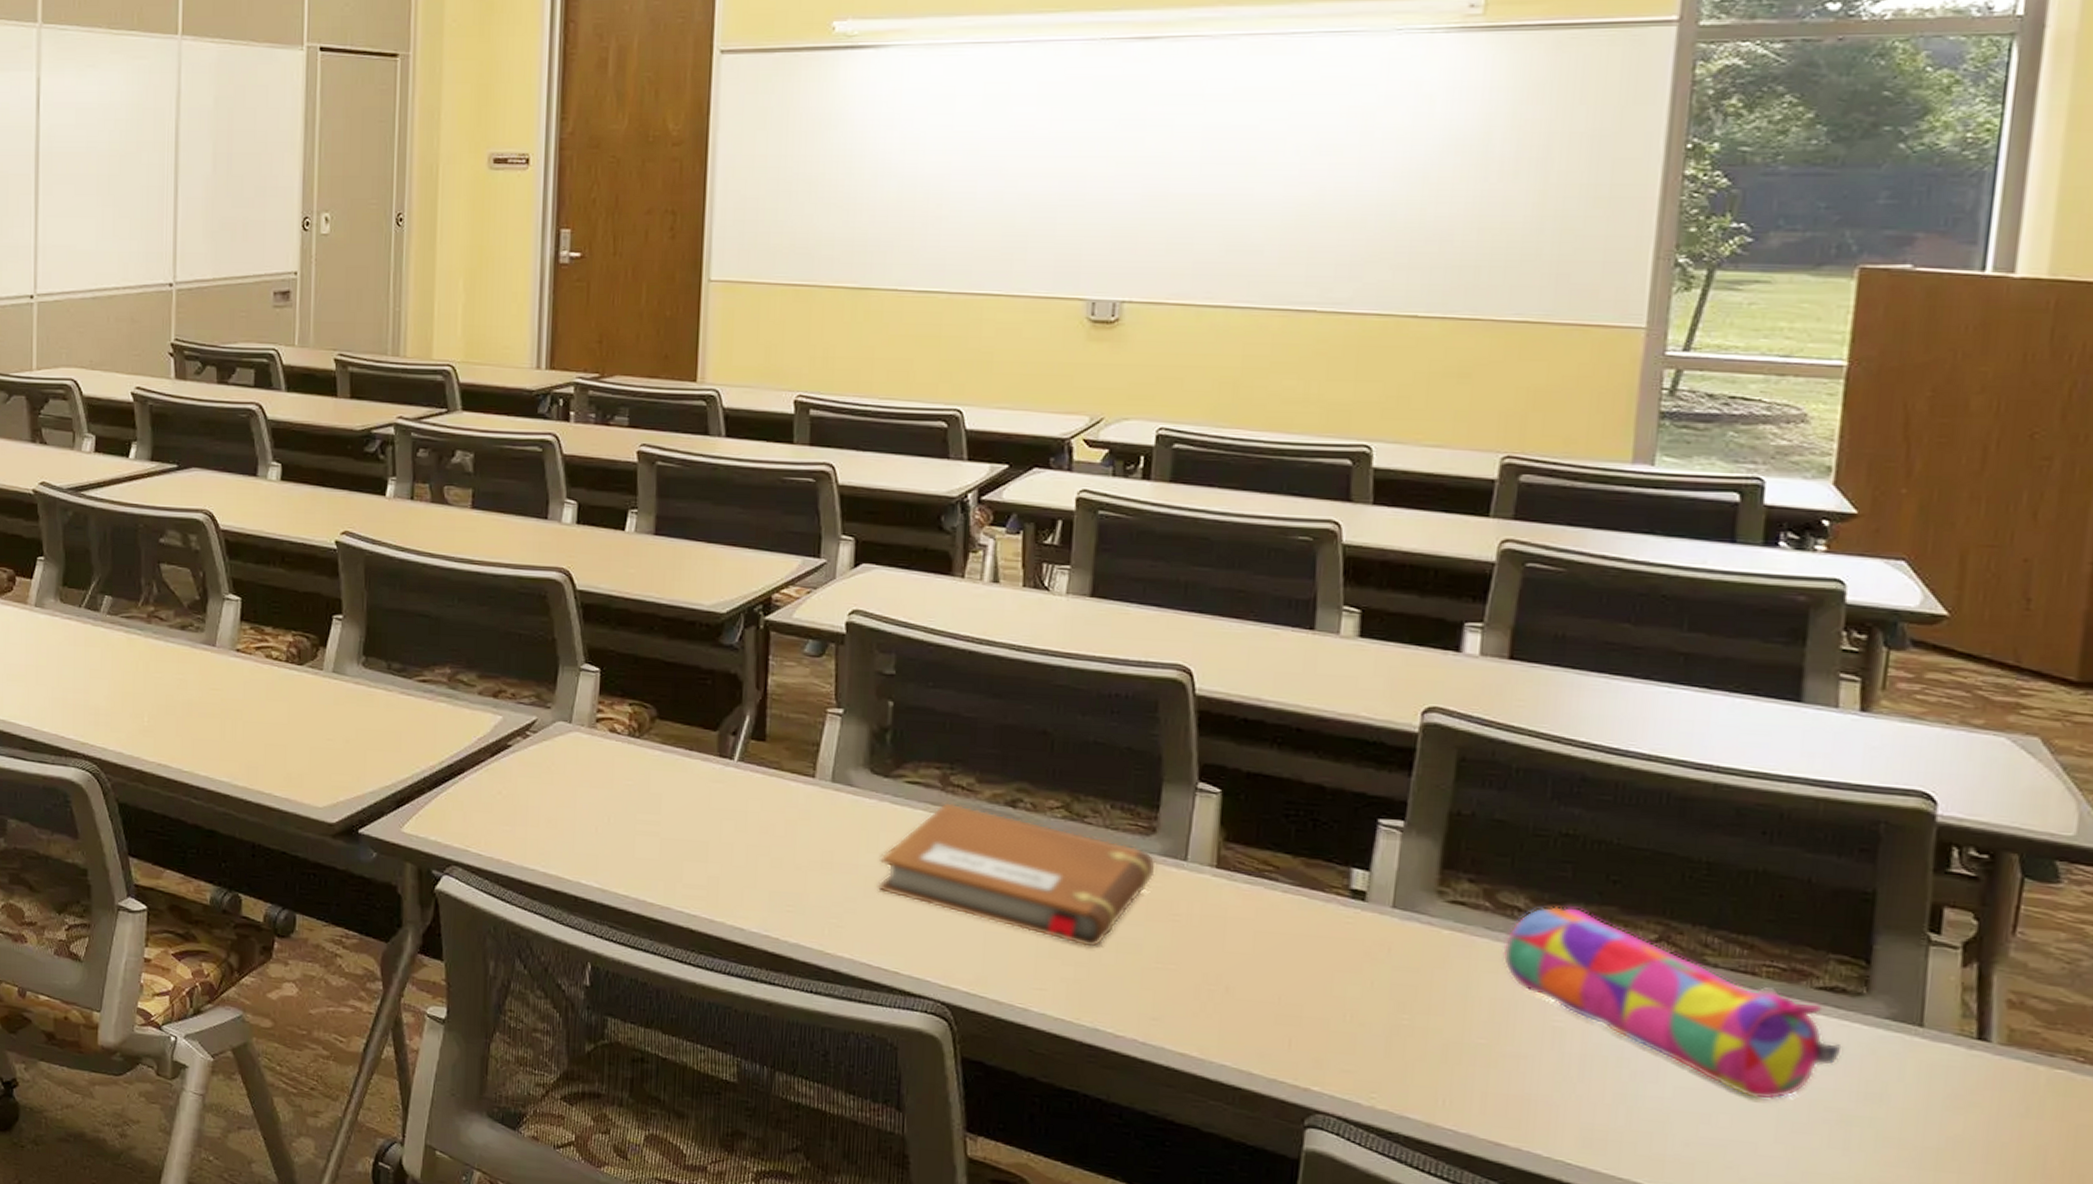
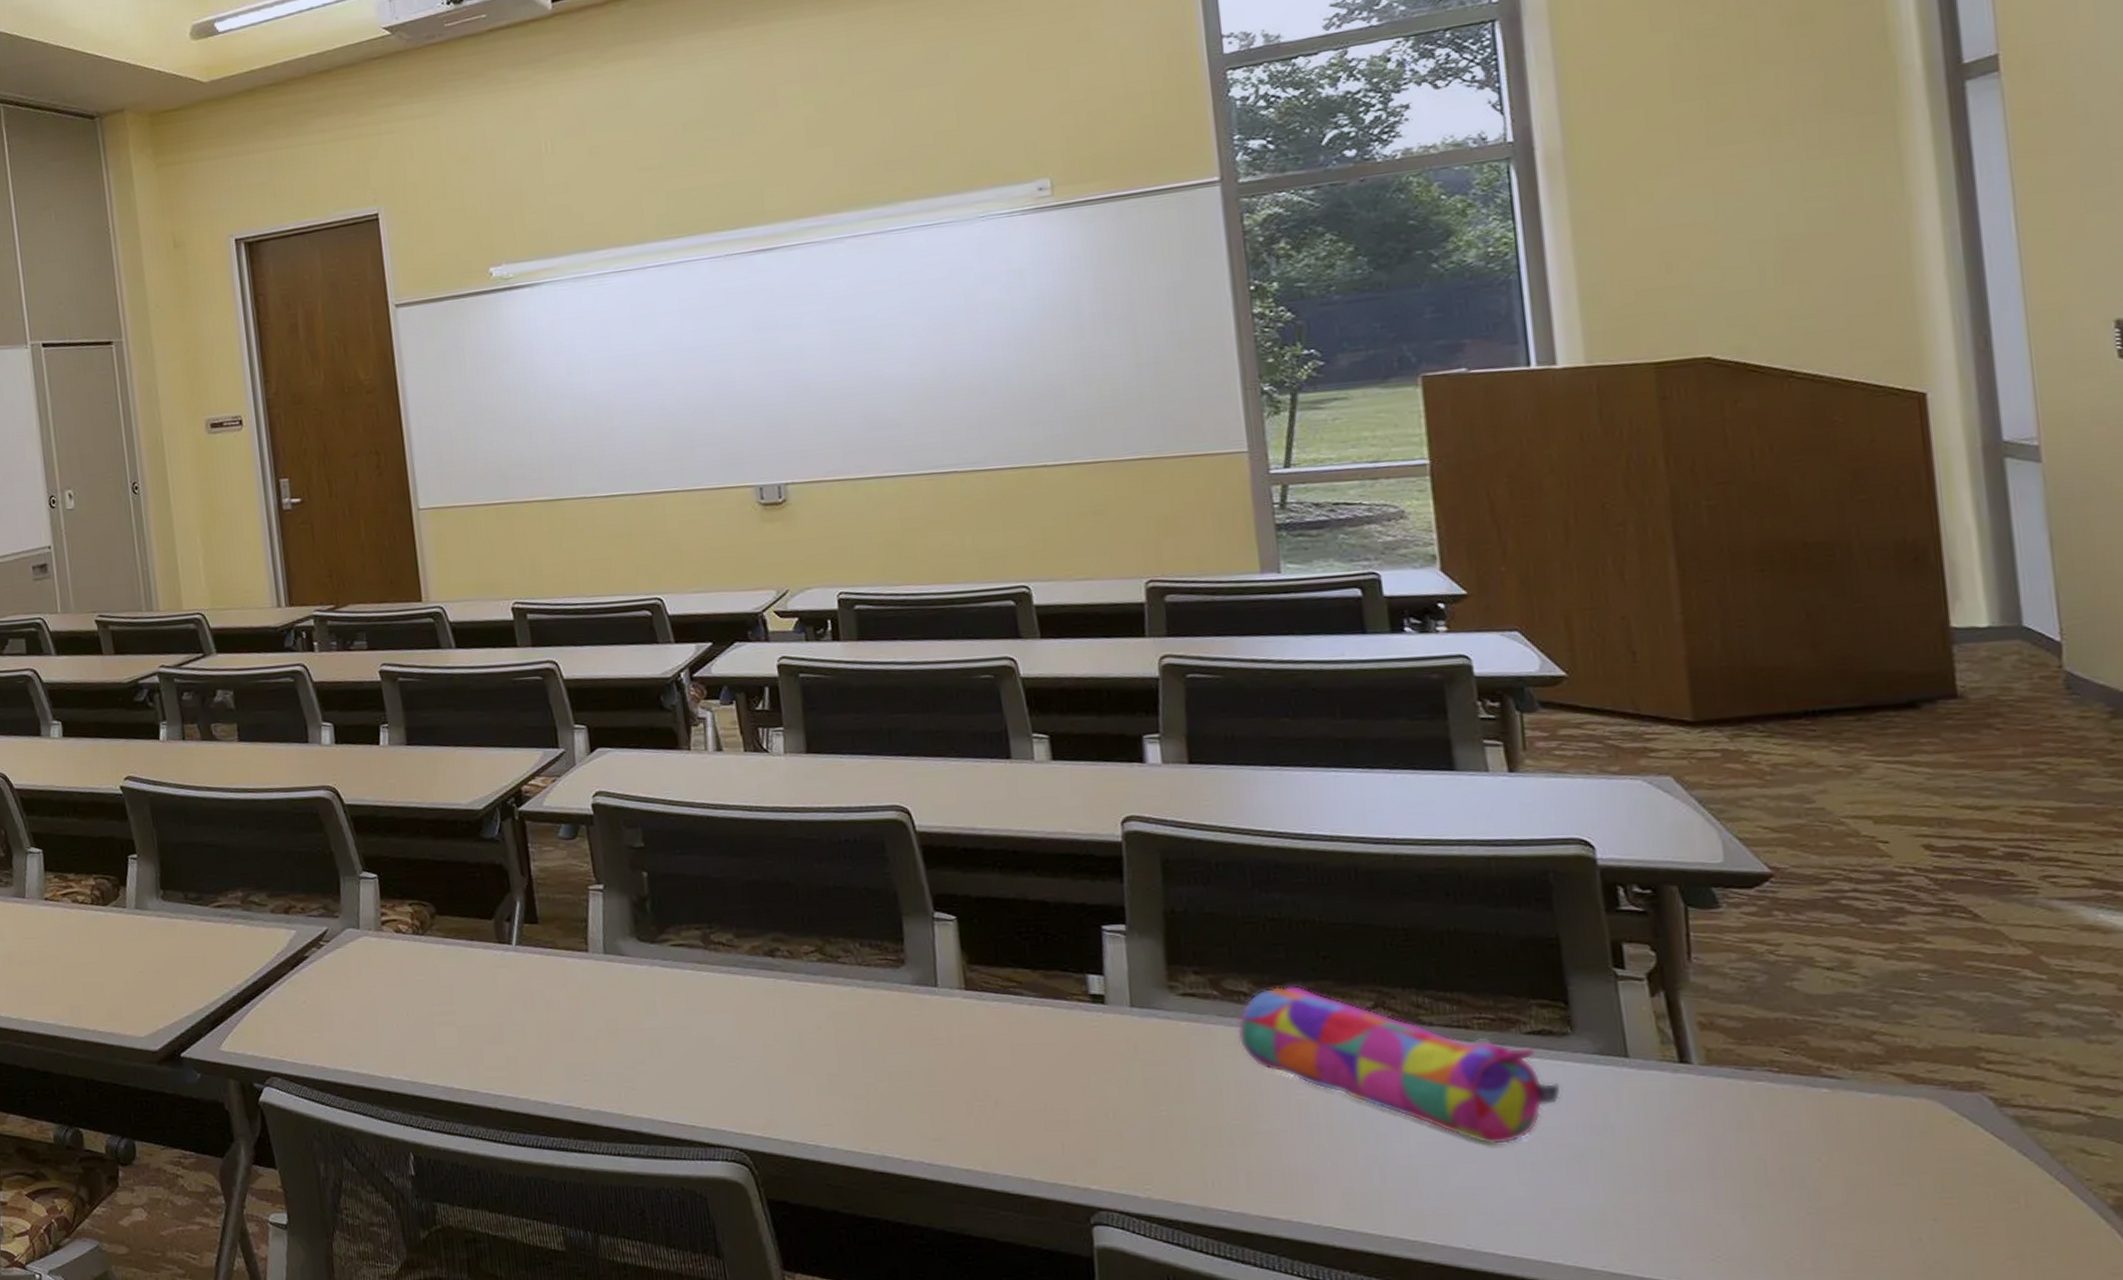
notebook: present [878,802,1157,947] -> none [660,959,912,1079]

